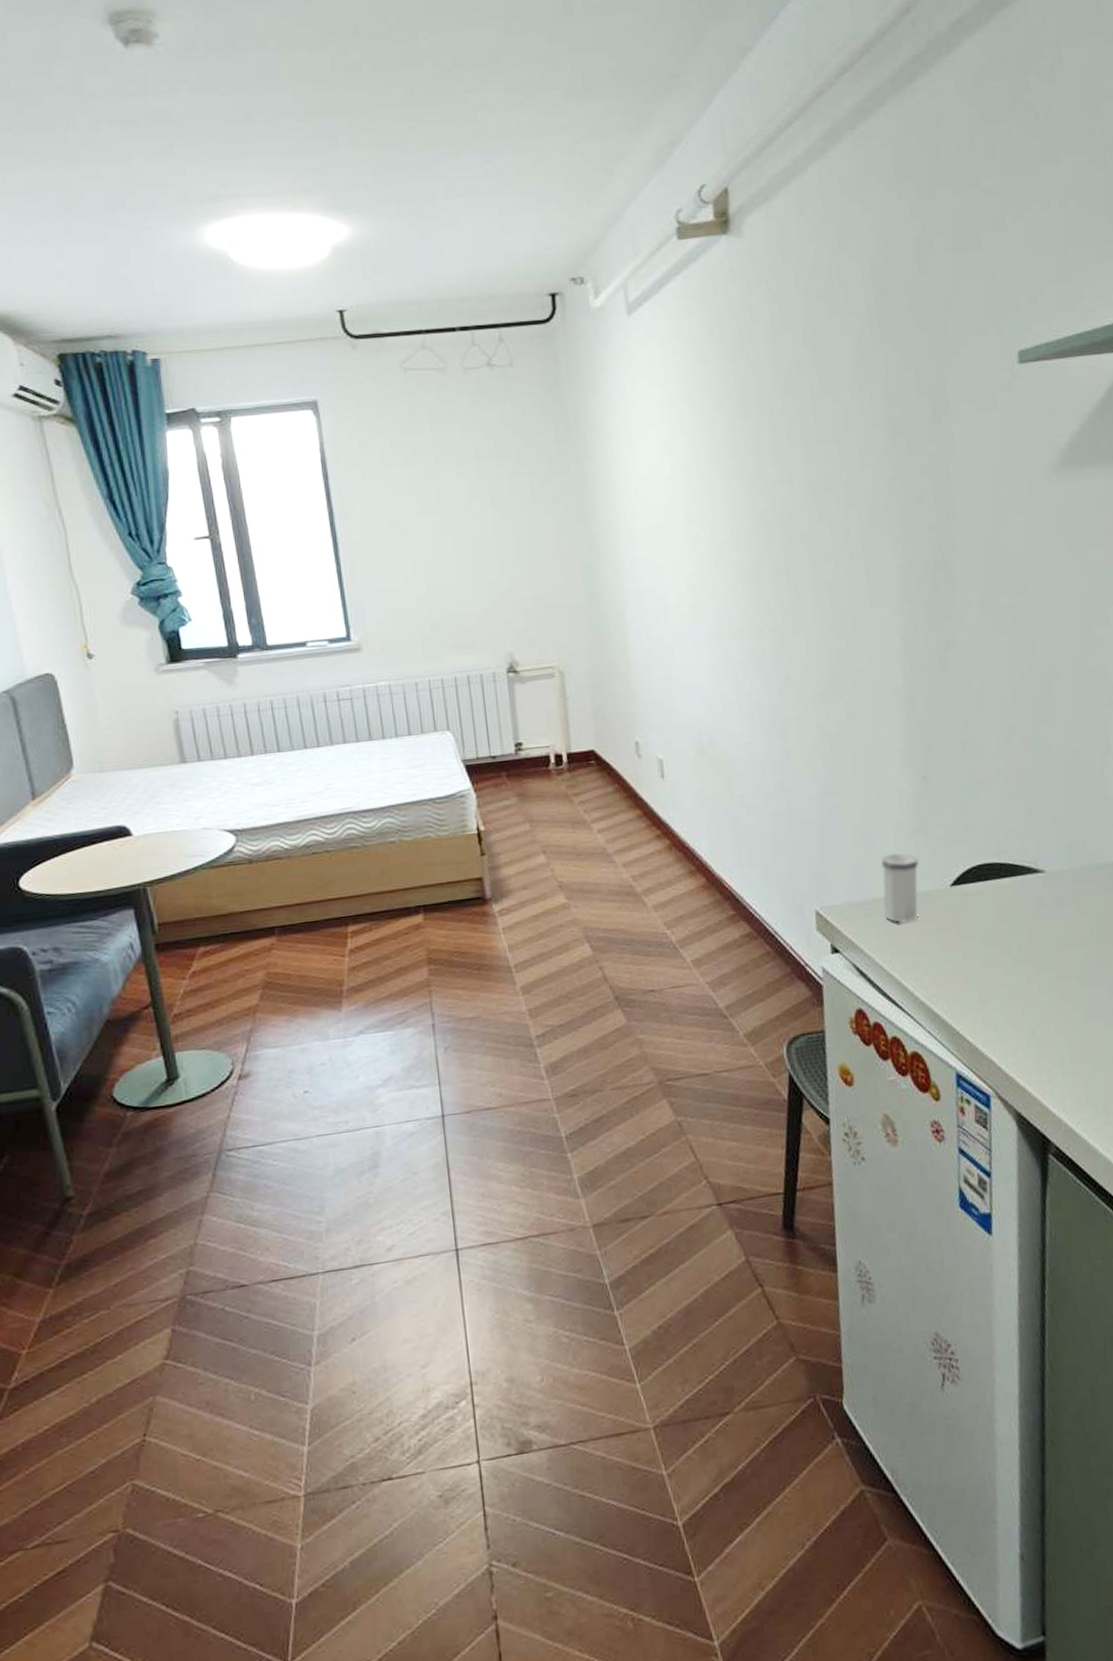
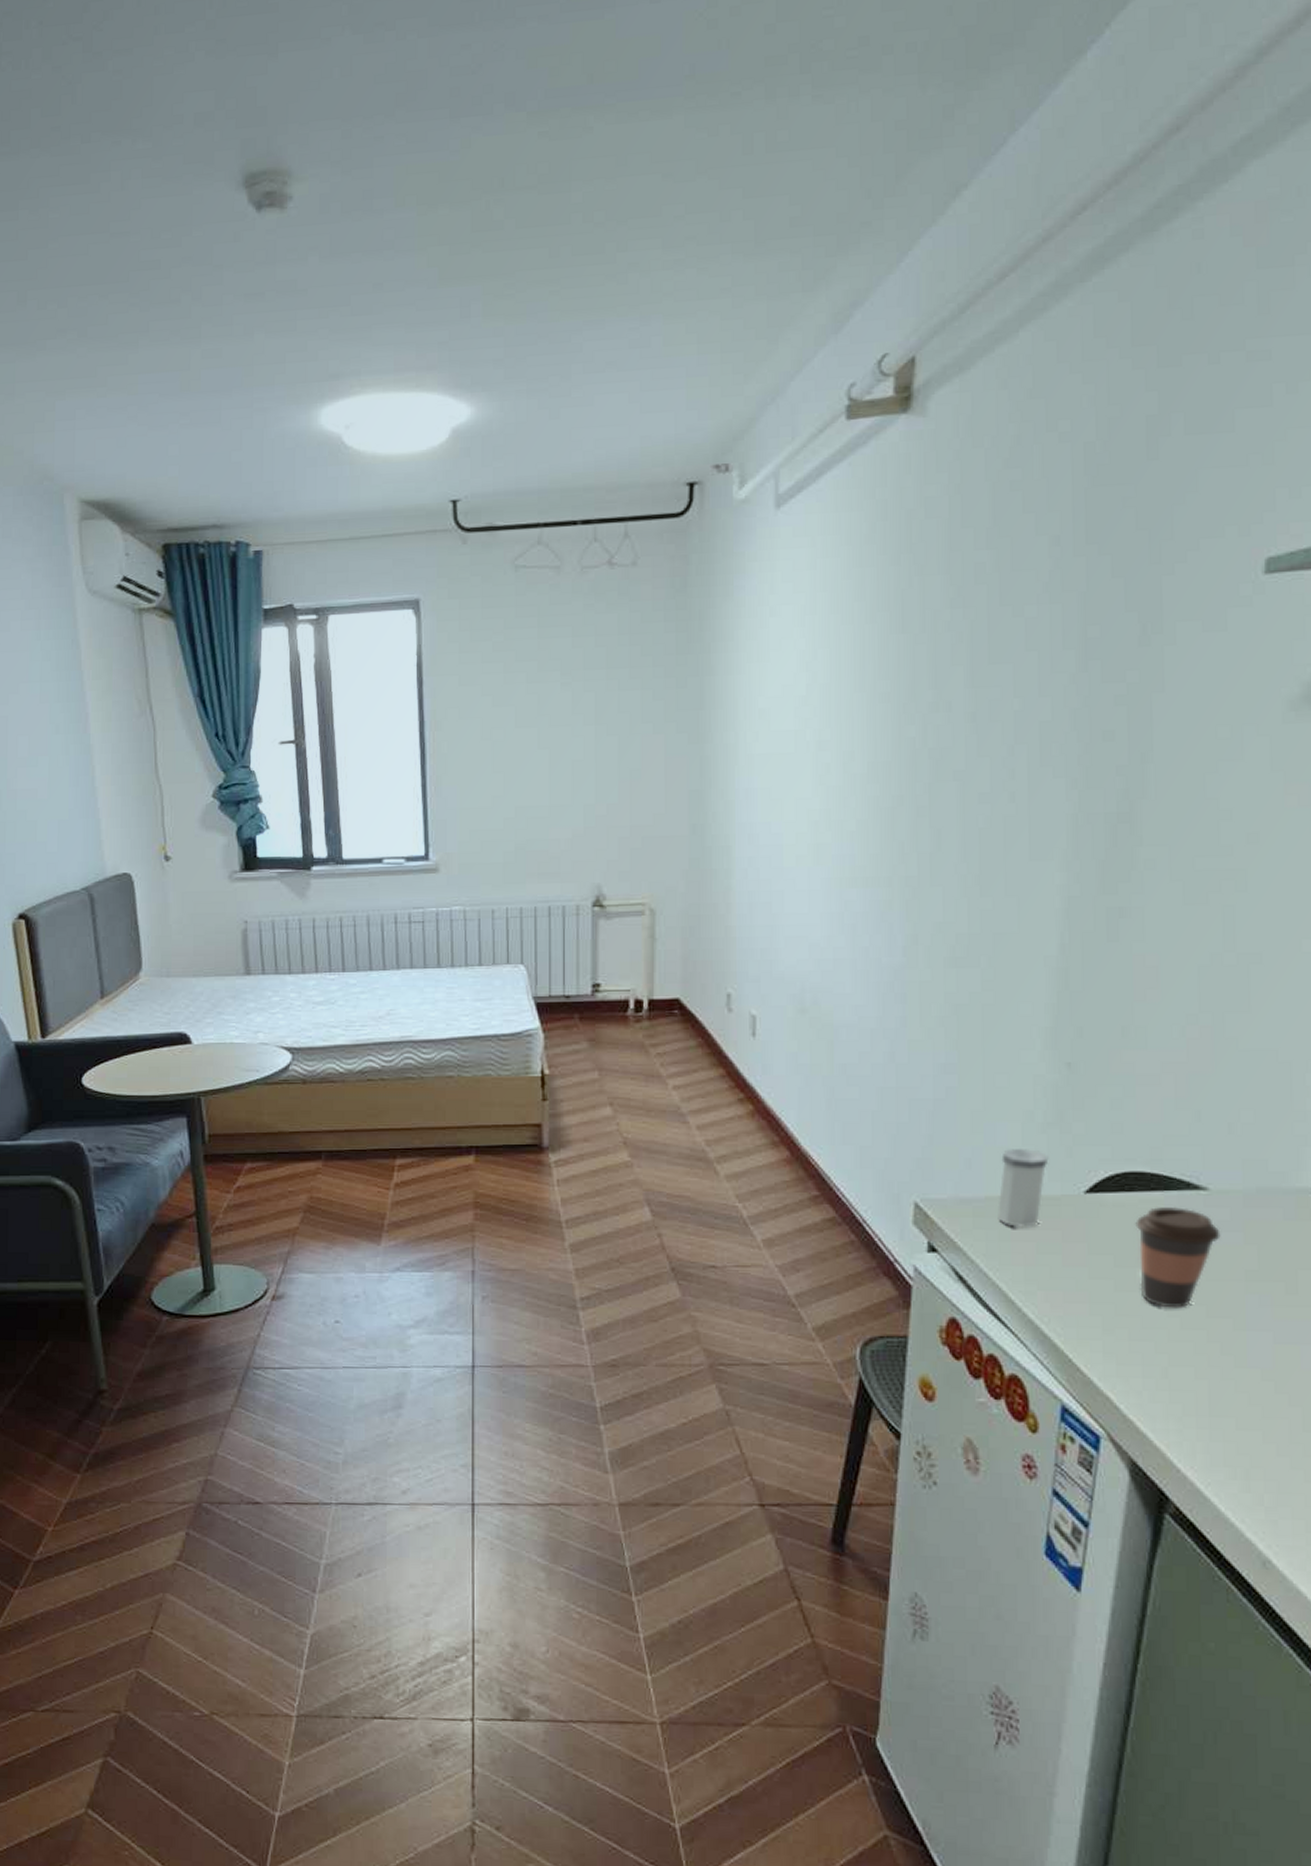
coffee cup: none [993,889,1059,977] -> present [1135,1207,1221,1309]

